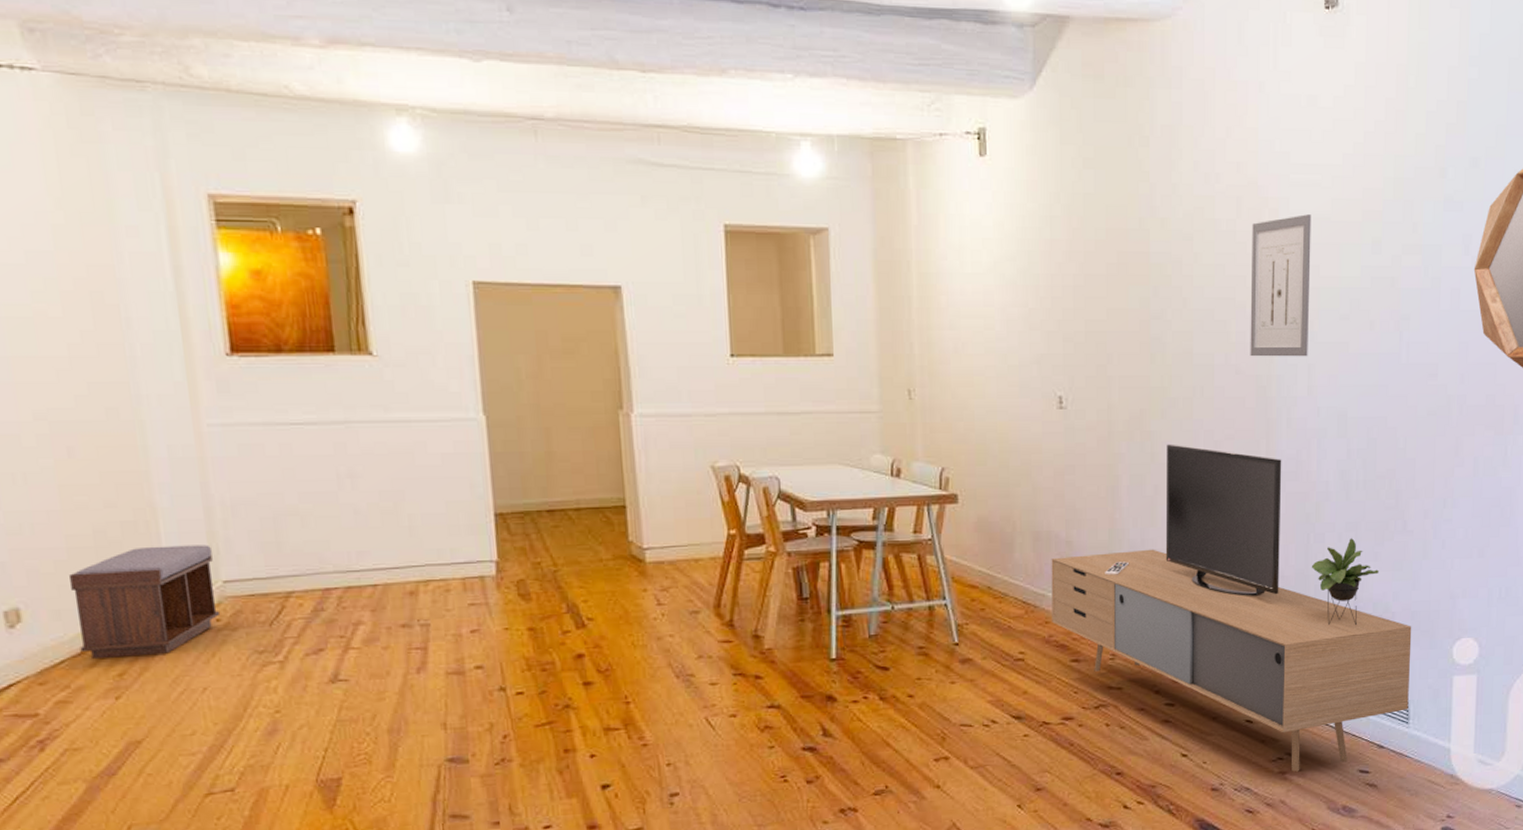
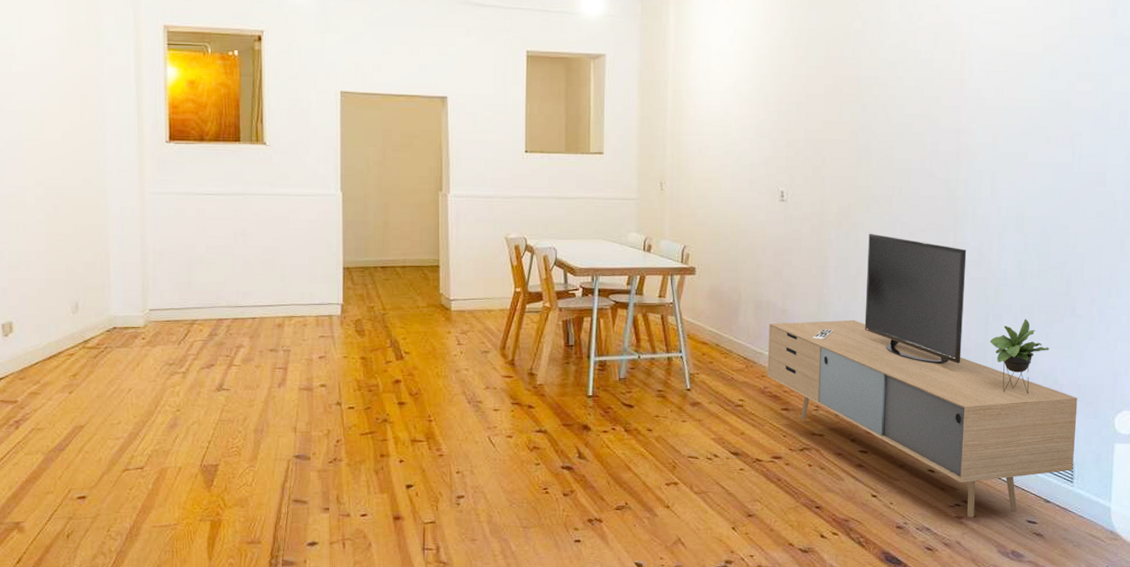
bench: present [70,545,221,658] -> none [47,281,146,362]
wall art: present [1250,214,1312,357] -> none [942,47,998,165]

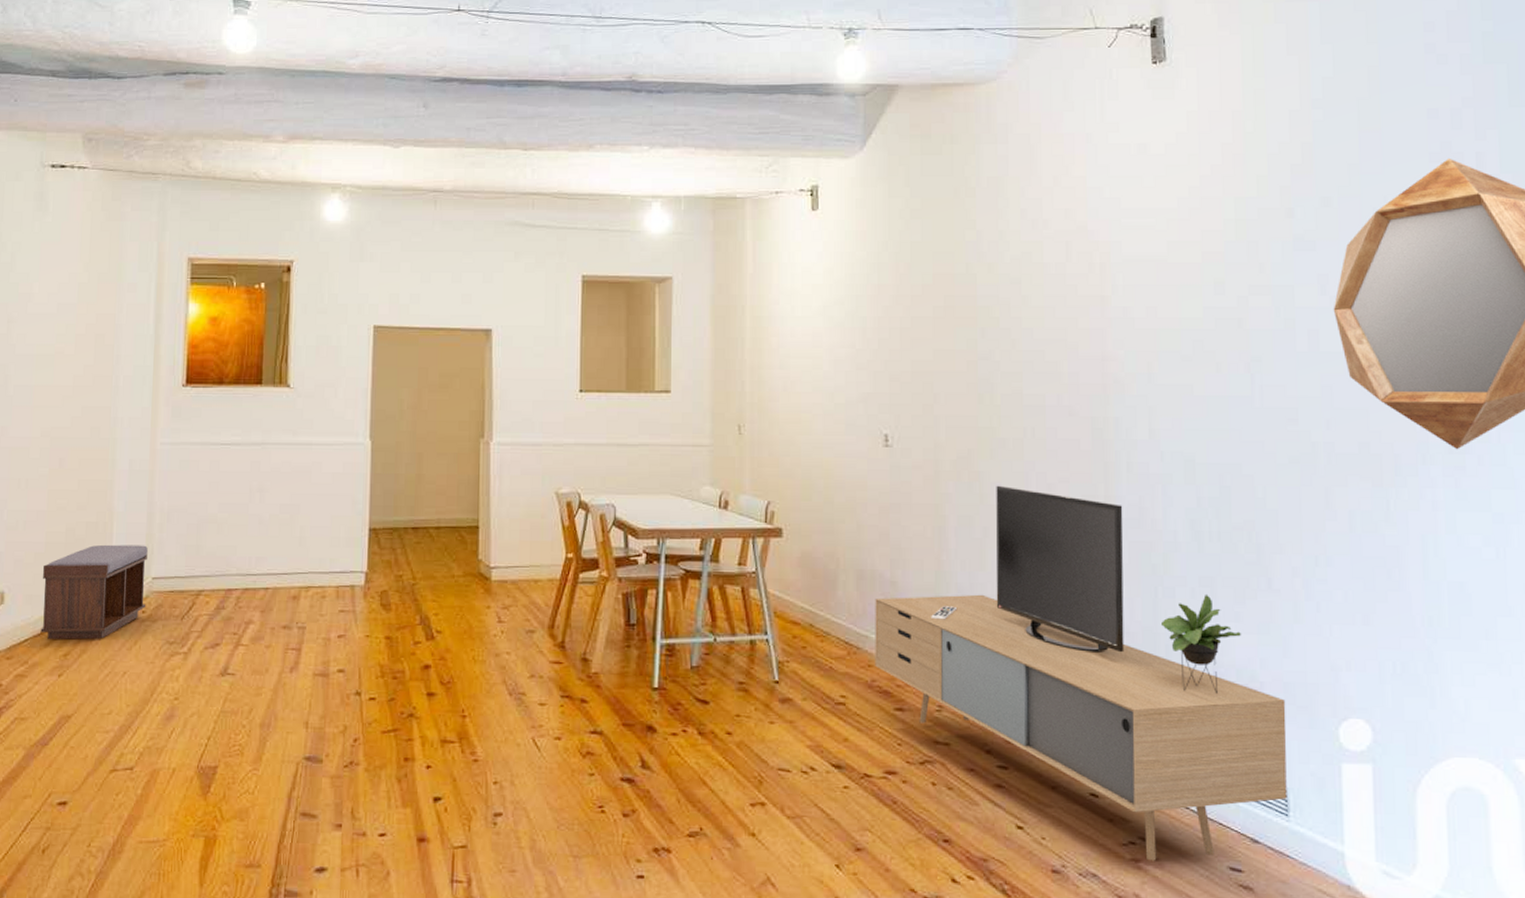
bench: none [47,281,146,362] -> present [40,544,148,640]

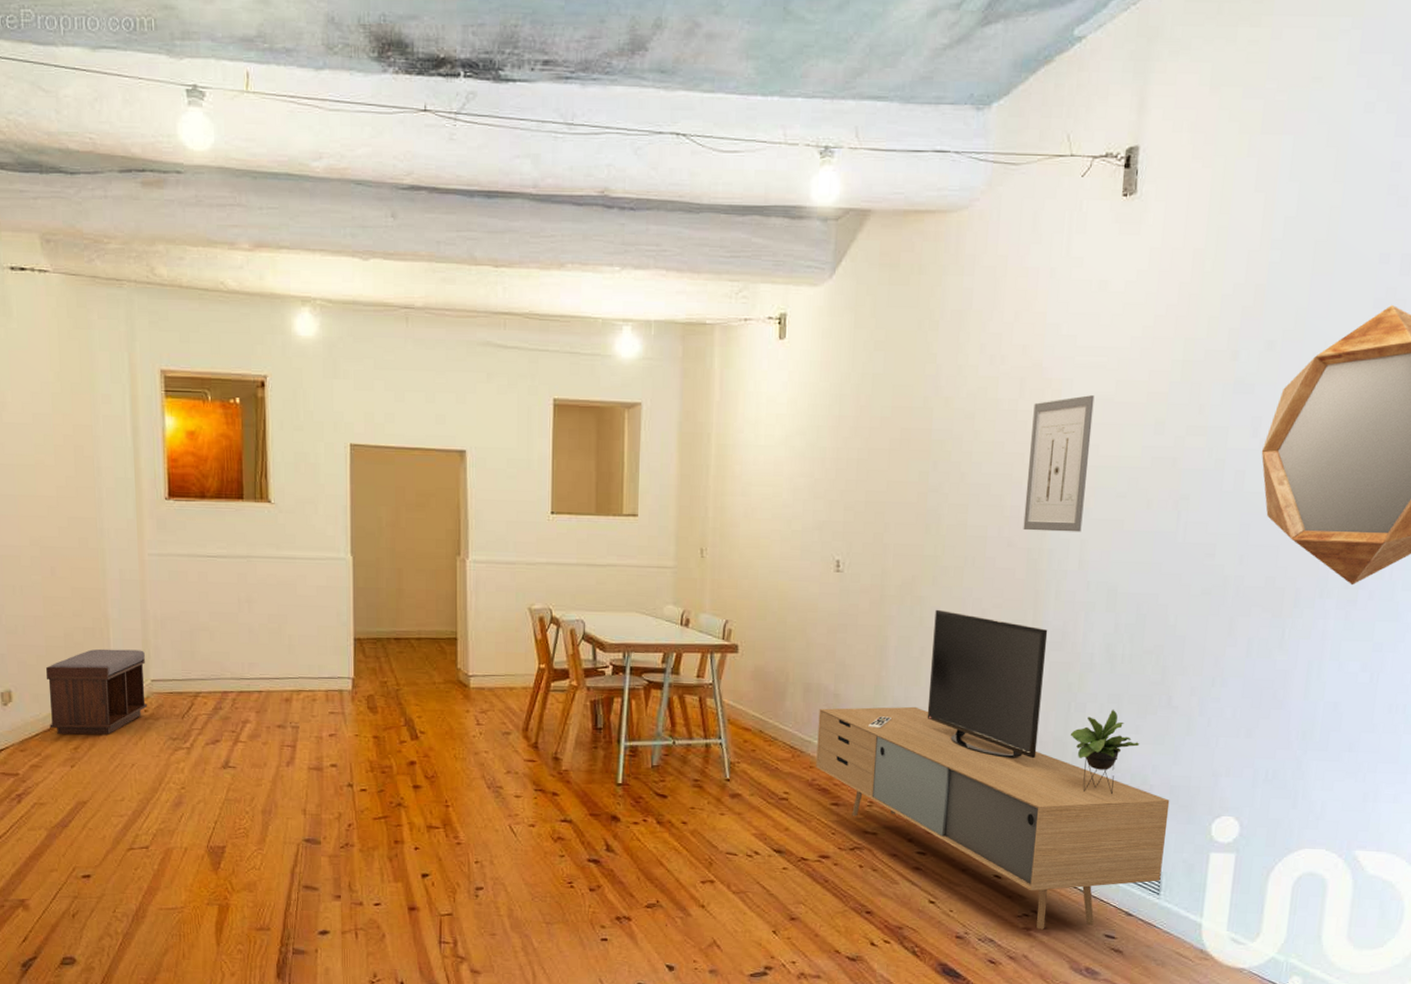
wall art: none [1083,257,1148,399] -> present [1023,395,1095,532]

